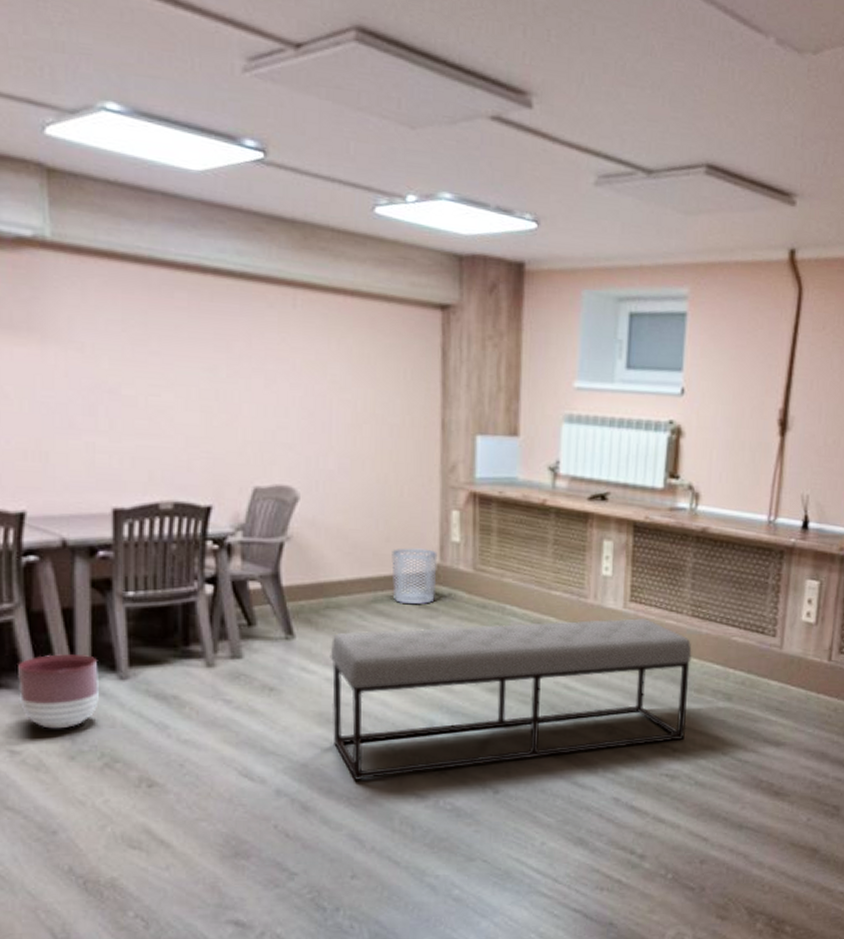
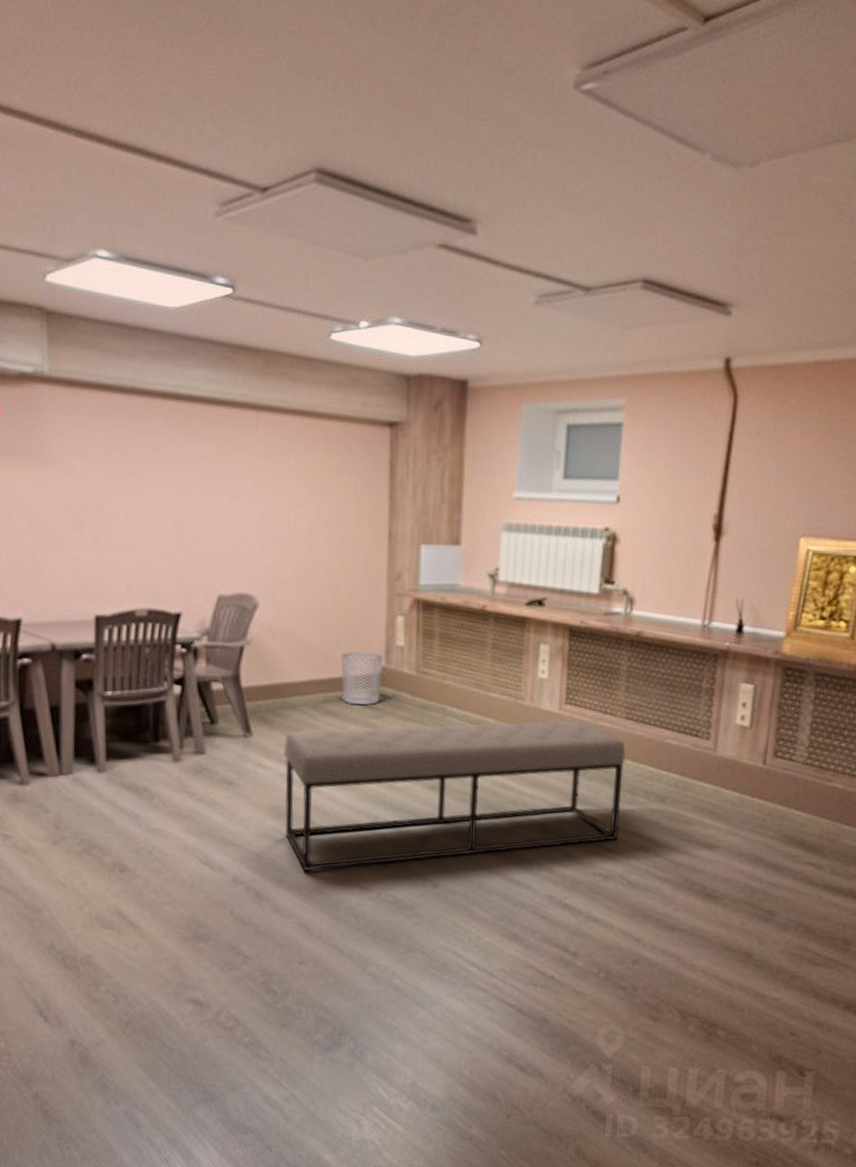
planter: present [18,653,99,729] -> none [12,747,80,816]

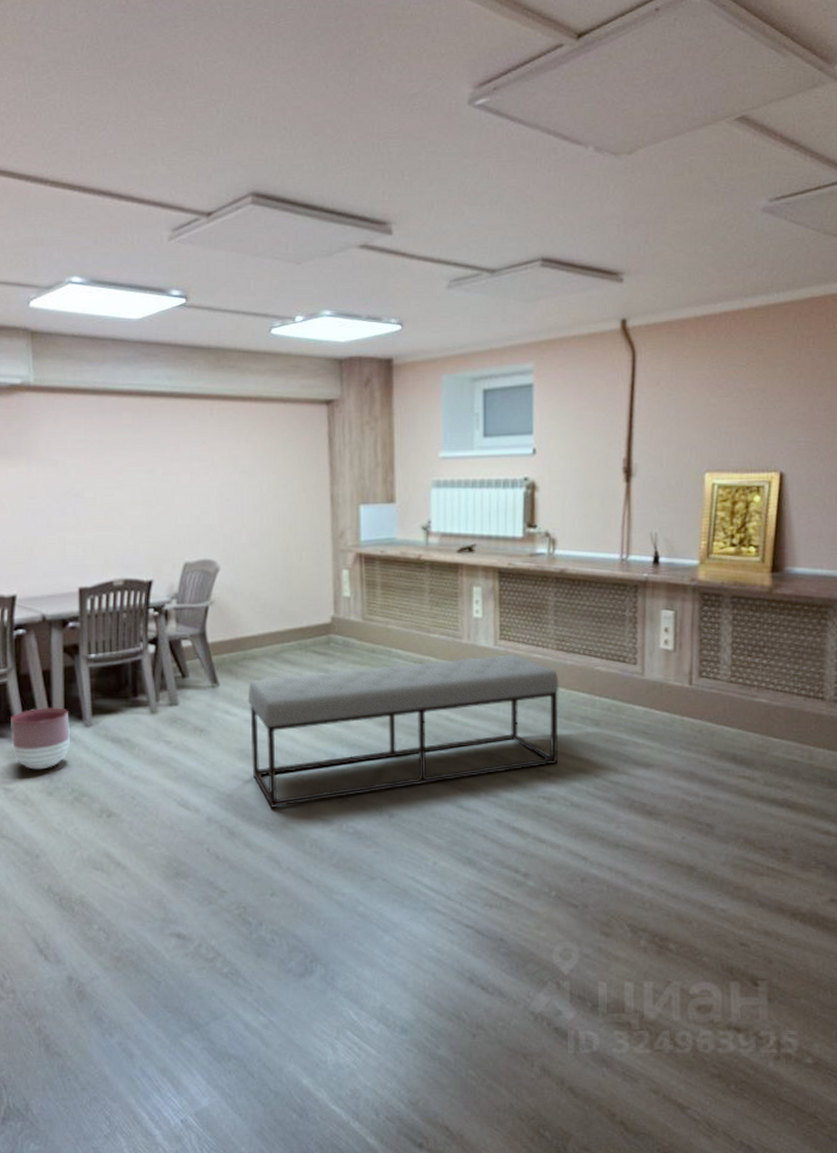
planter: none [12,747,80,816] -> present [11,707,70,770]
waste bin: present [341,651,384,705] -> none [295,604,333,653]

